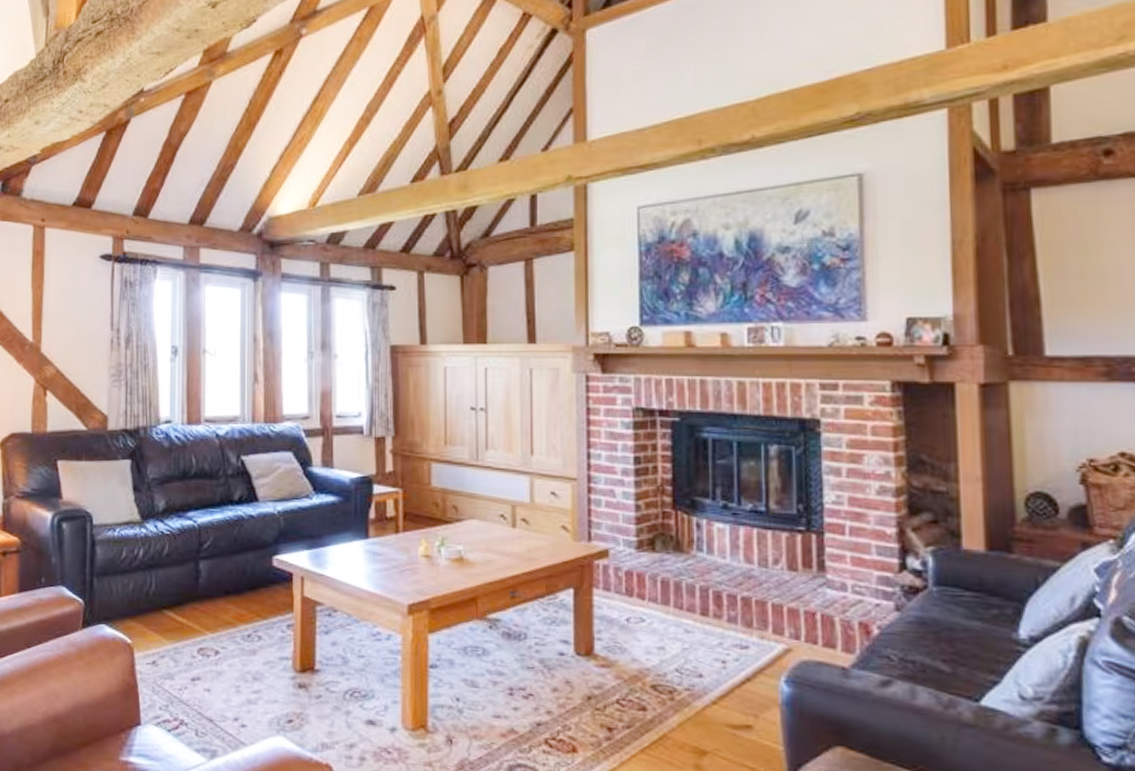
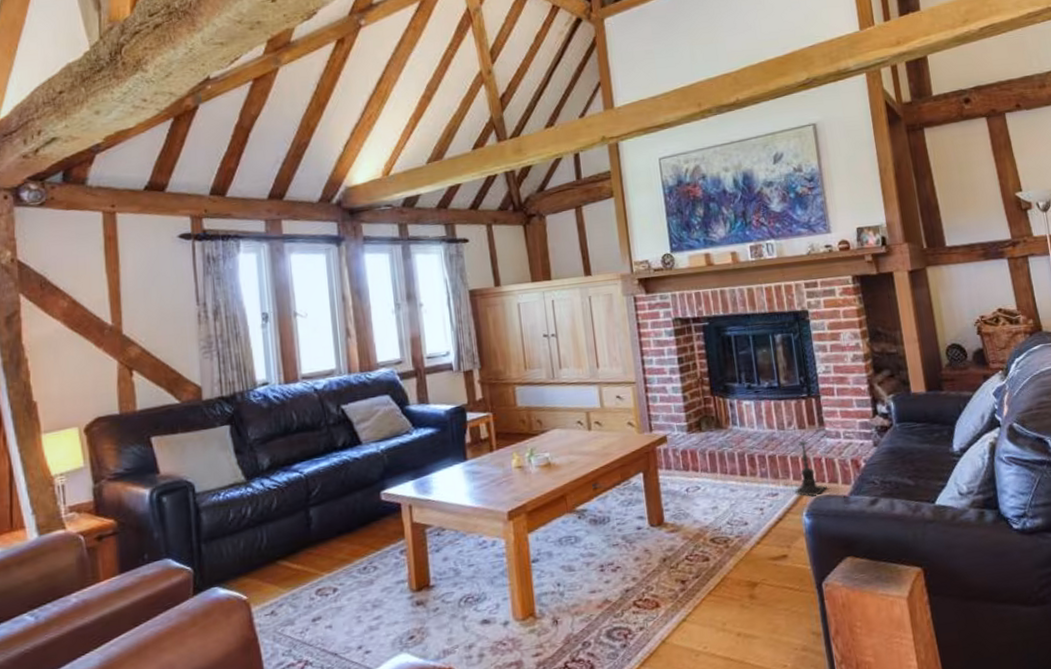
candle holder: none [772,583,819,662] -> present [794,439,827,497]

